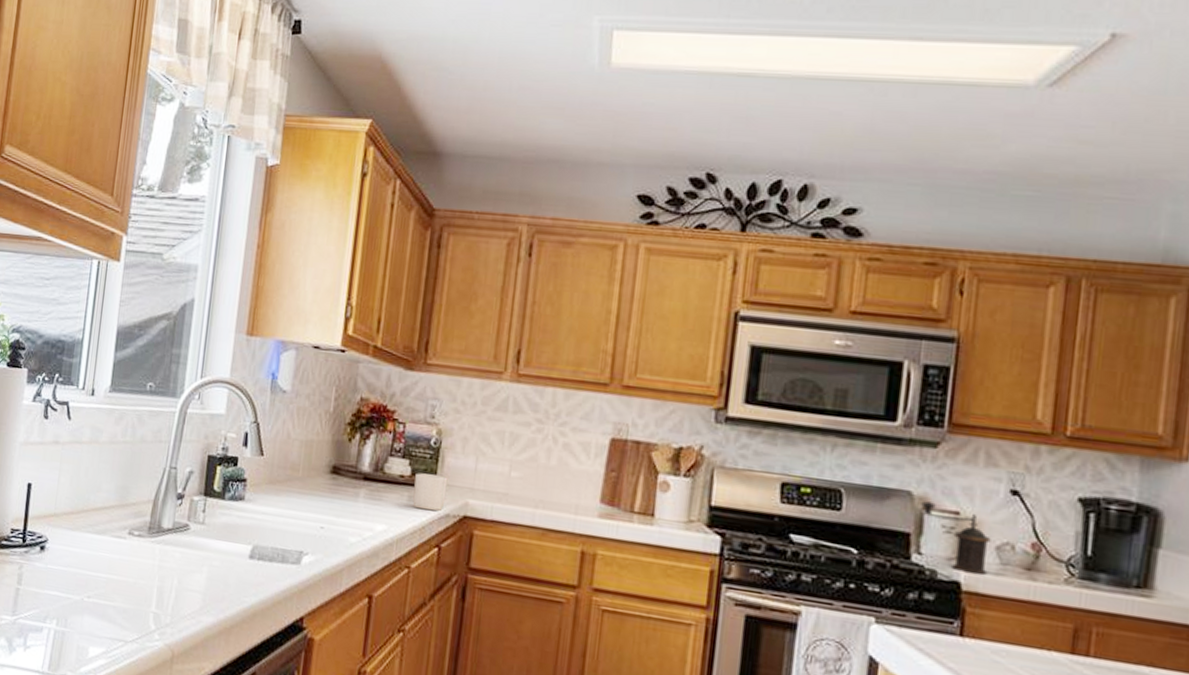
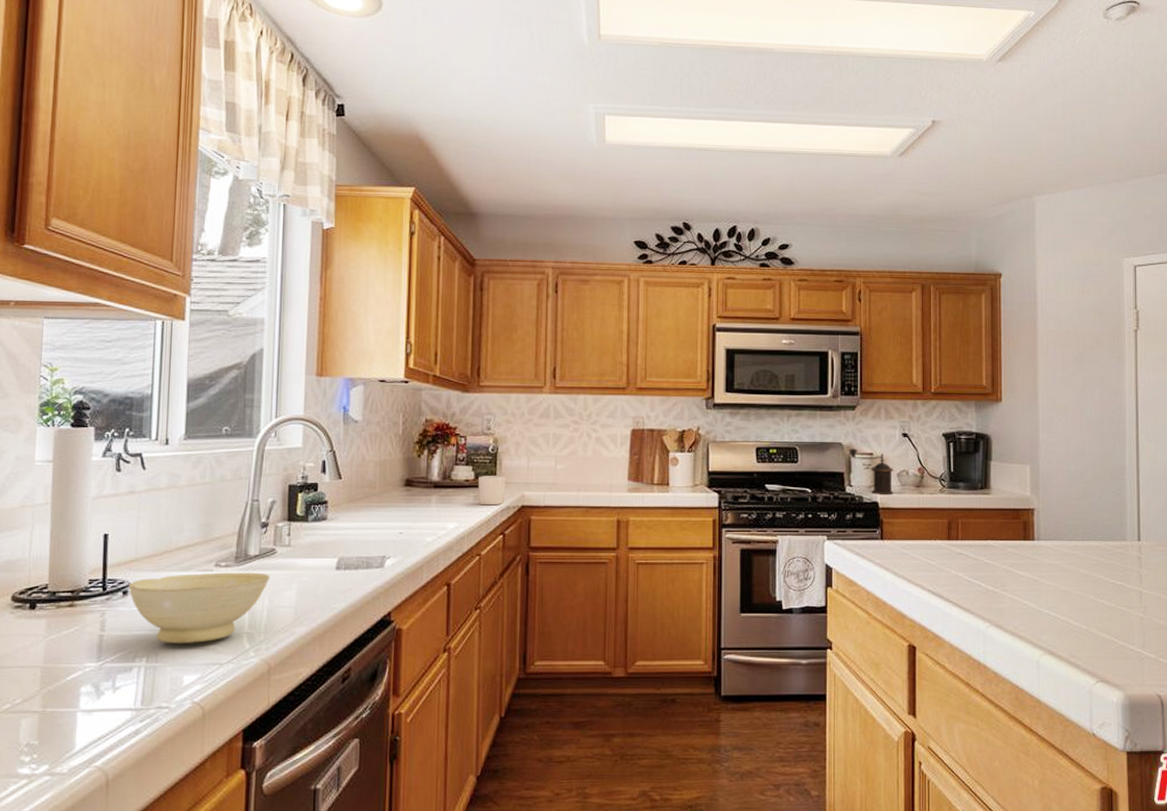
bowl: none [45,536,182,615] -> present [128,572,270,643]

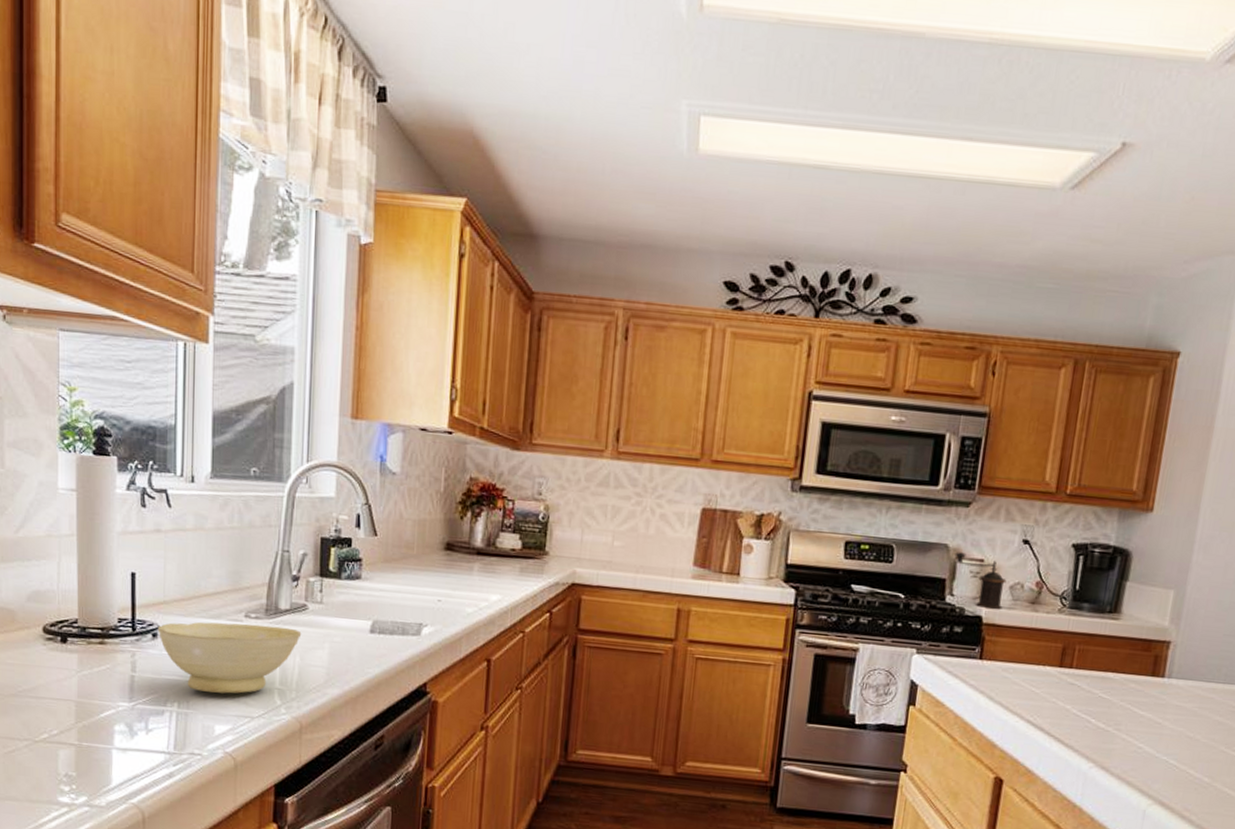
mug: present [478,476,506,506] -> none [524,546,557,581]

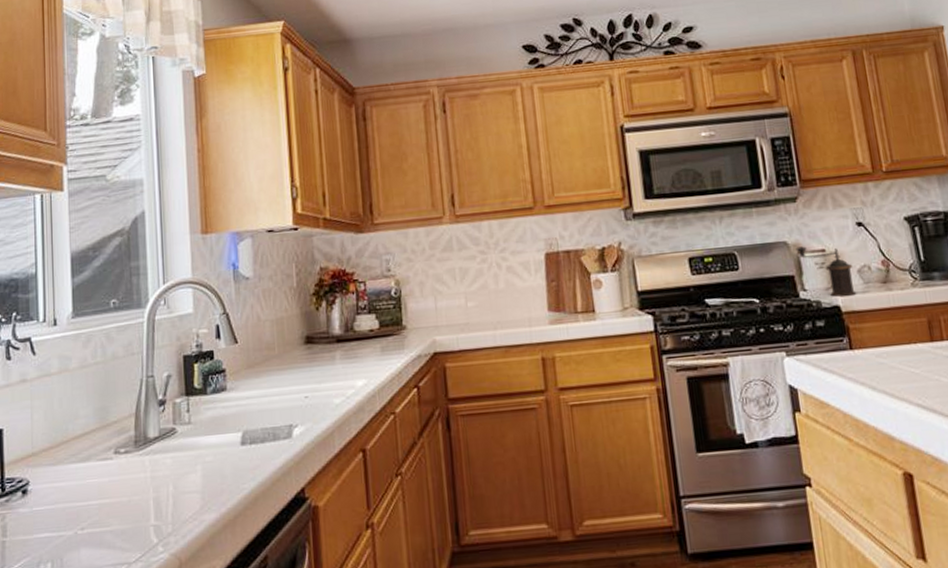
bowl: present [157,621,302,694] -> none [27,456,173,545]

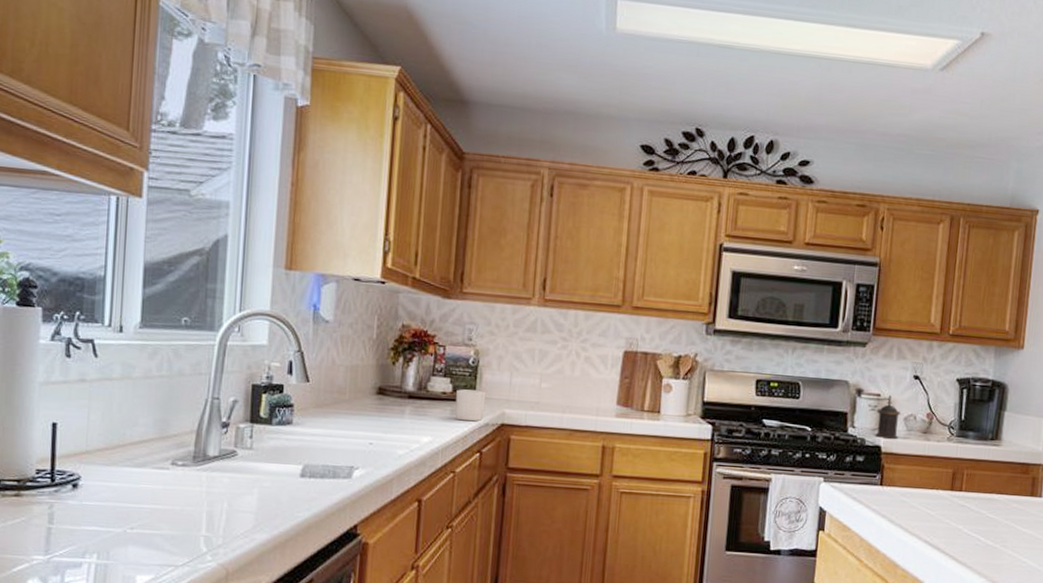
mug: none [384,321,415,357] -> present [455,389,486,422]

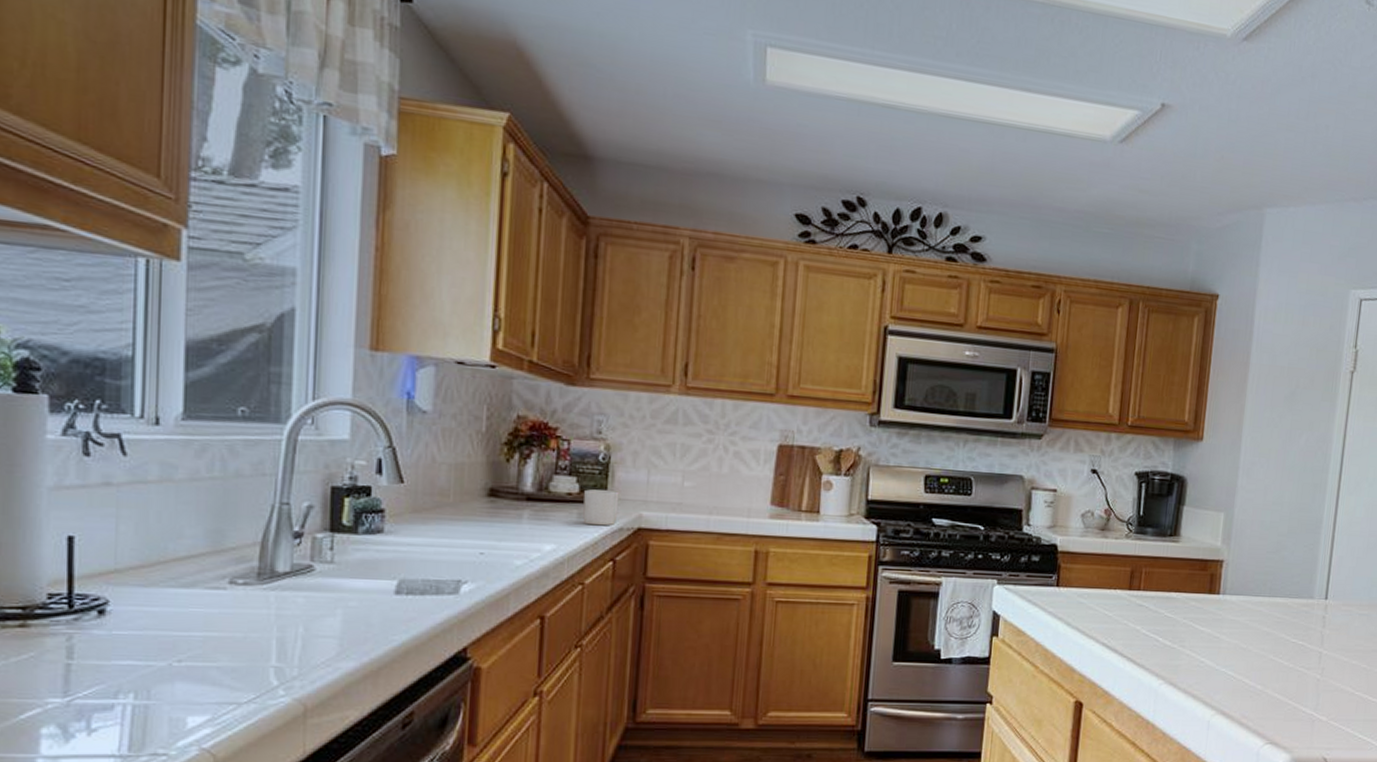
coffee grinder: present [854,387,901,440] -> none [1030,483,1078,538]

